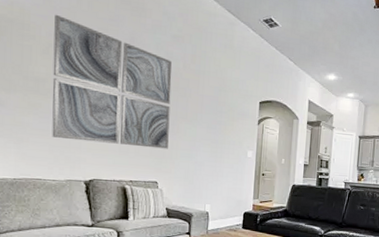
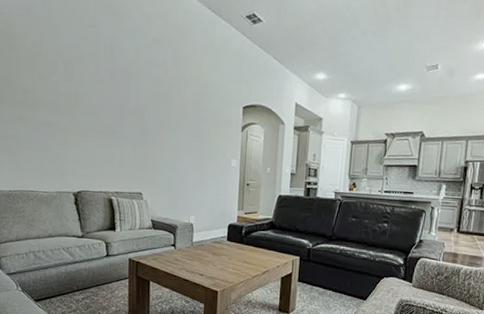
wall art: present [52,14,172,149] -> none [38,23,153,159]

